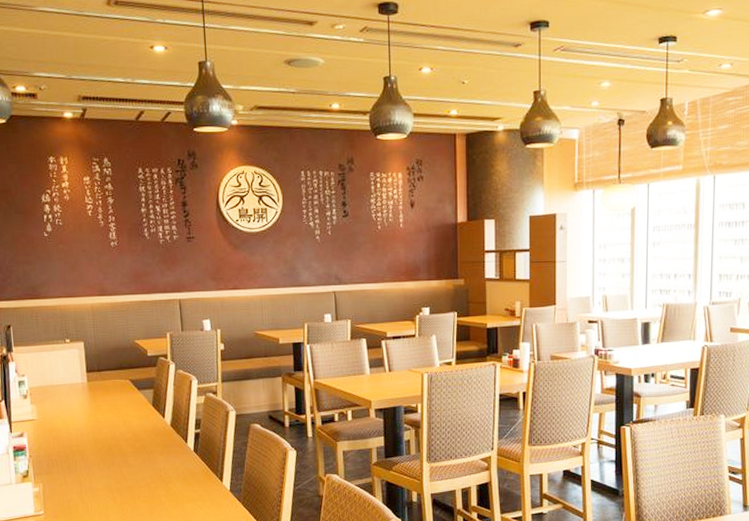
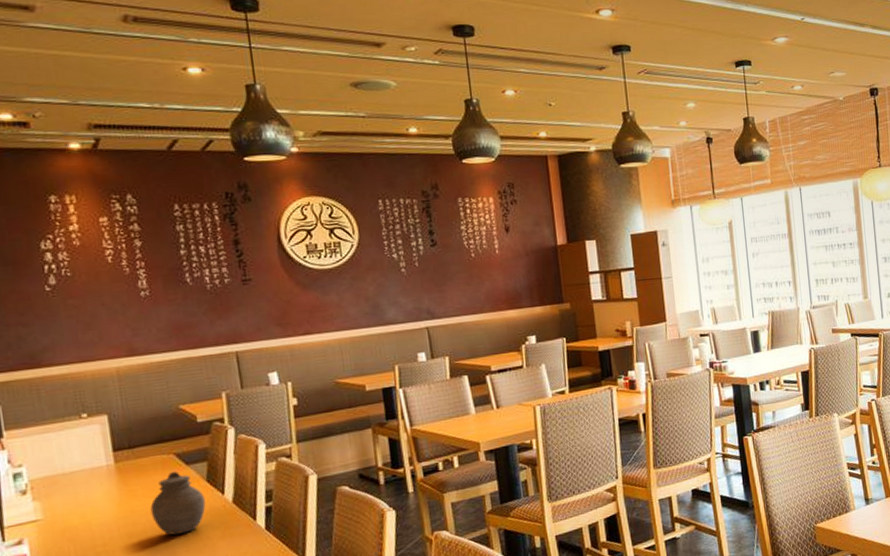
jar: none [111,395,151,446] -> present [150,471,206,536]

